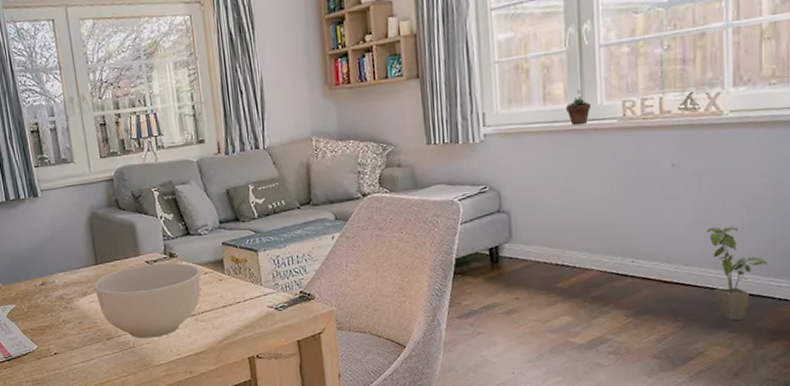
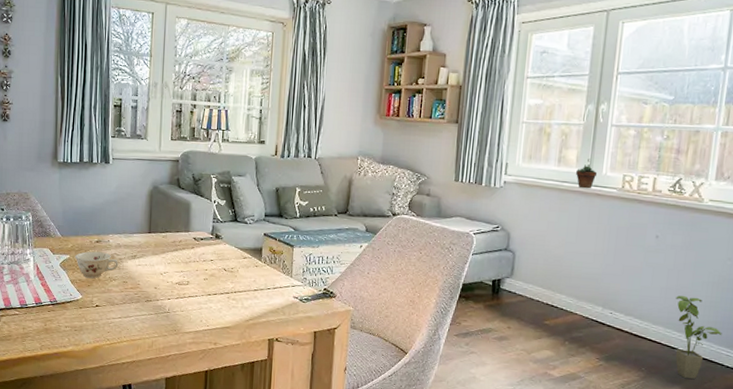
teacup: none [21,294,70,326] -> present [75,251,118,279]
bowl: present [93,262,201,339] -> none [143,240,241,307]

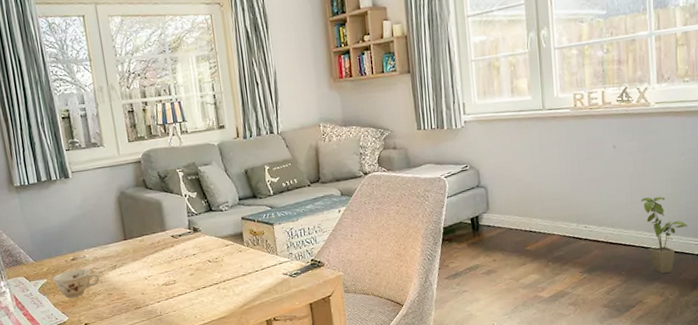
succulent plant: present [576,158,598,189] -> none [530,84,550,115]

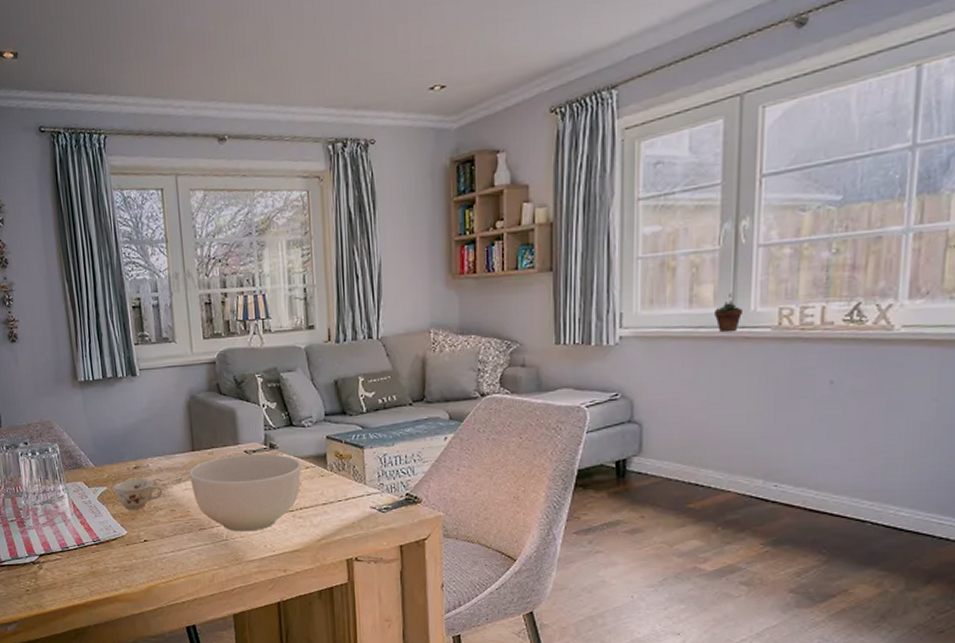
bowl: none [122,236,223,307] -> present [188,453,302,532]
succulent plant: none [530,84,550,115] -> present [715,293,744,333]
house plant: present [641,196,688,274] -> none [863,454,931,557]

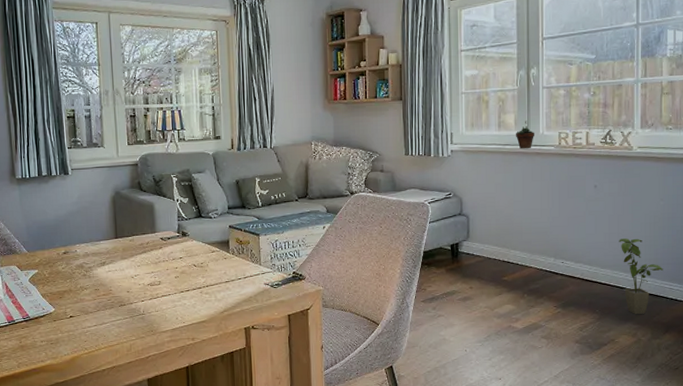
teacup: present [113,479,163,511] -> none [43,262,88,291]
bowl: present [188,453,302,532] -> none [112,240,209,307]
house plant: none [863,454,931,557] -> present [619,238,664,314]

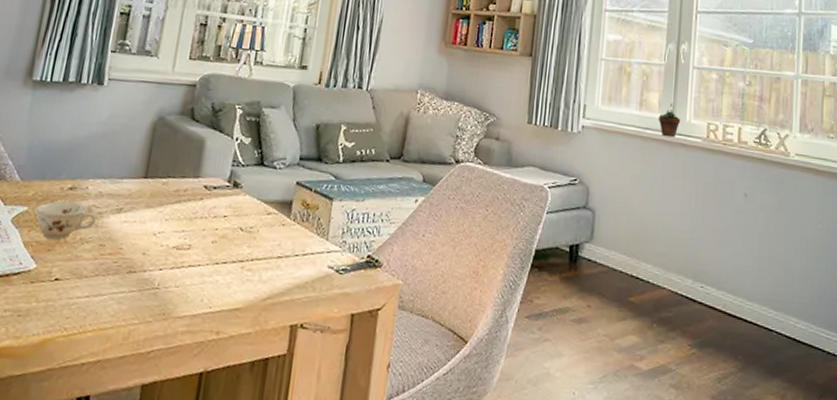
teacup: none [43,262,88,291] -> present [35,201,97,240]
house plant: present [619,238,664,314] -> none [769,265,820,369]

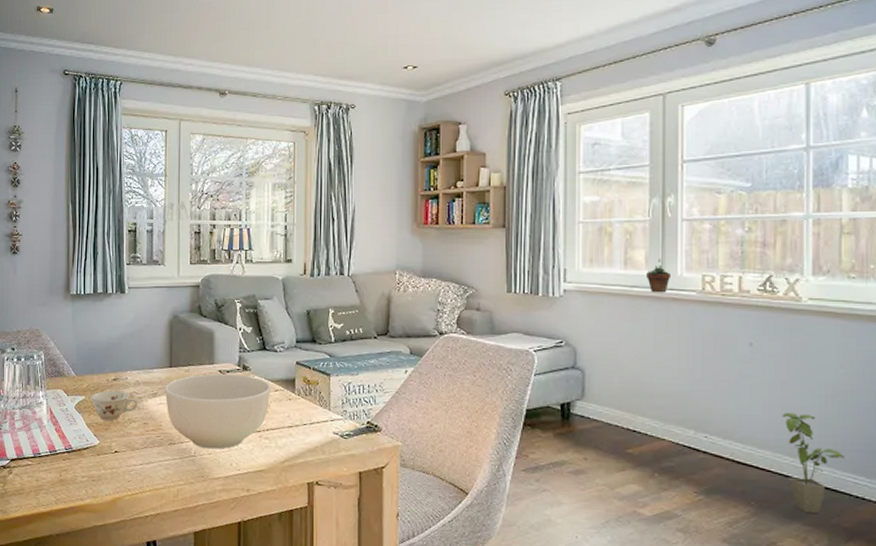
bowl: none [132,189,264,281] -> present [164,373,271,449]
house plant: none [769,265,820,369] -> present [782,413,845,513]

